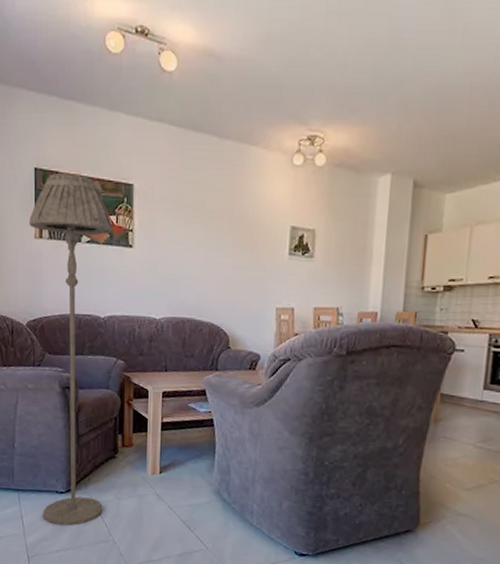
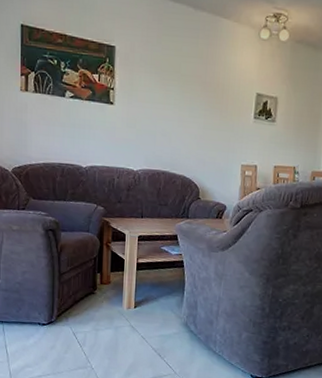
floor lamp: present [29,173,112,526] -> none [15,31,95,354]

